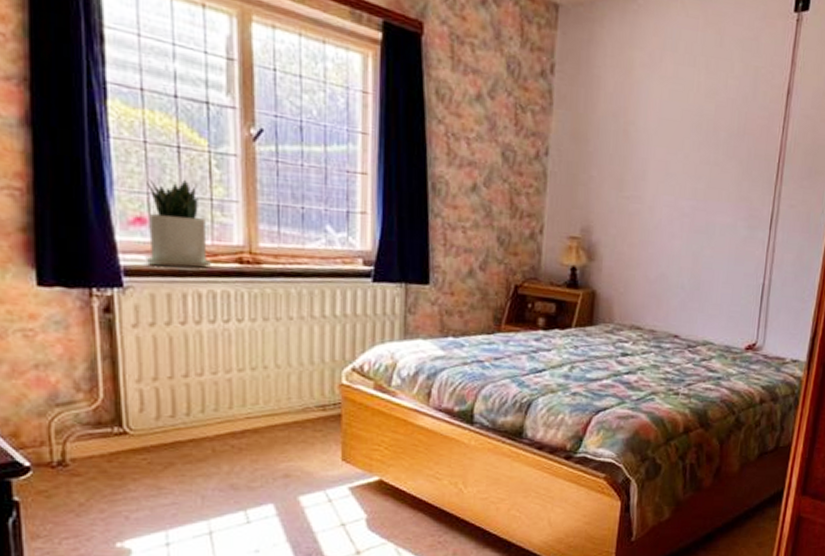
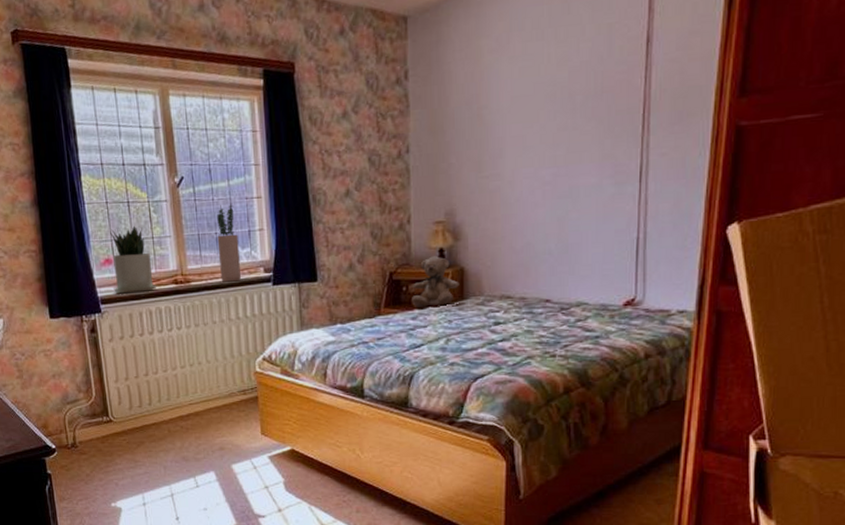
vase: none [303,174,332,272] -> present [217,203,241,282]
teddy bear: none [535,273,590,330] -> present [411,255,460,308]

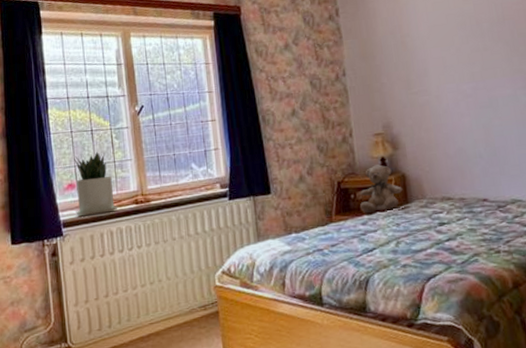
vase: present [217,203,241,282] -> none [175,126,199,200]

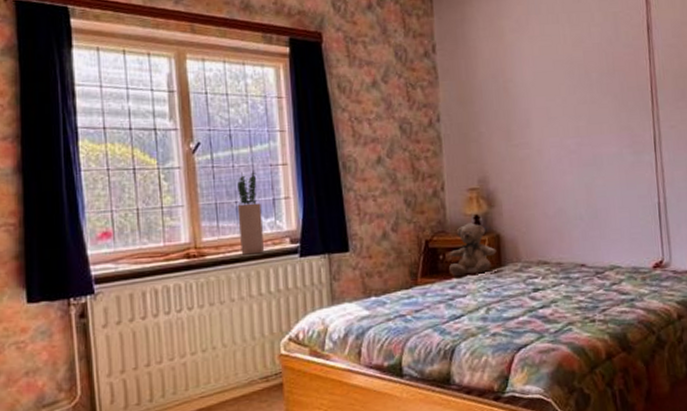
planter: present [74,151,118,216] -> none [110,194,165,271]
vase: none [175,126,199,200] -> present [237,170,264,255]

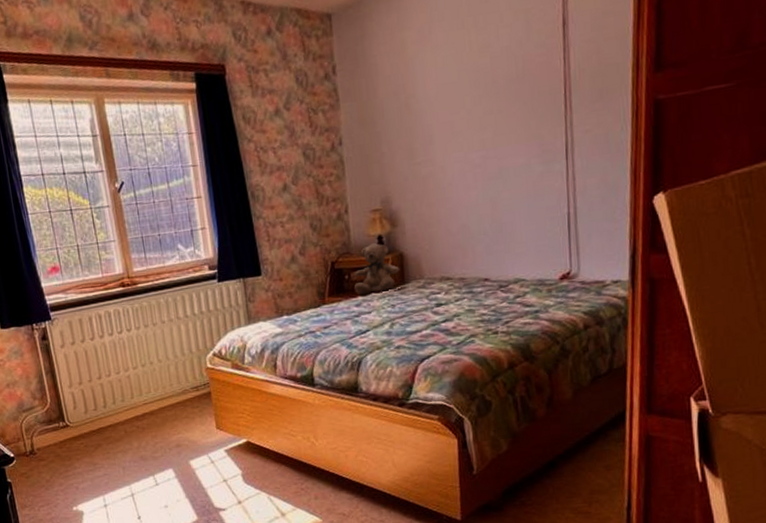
vase: present [237,170,264,255] -> none [159,204,187,282]

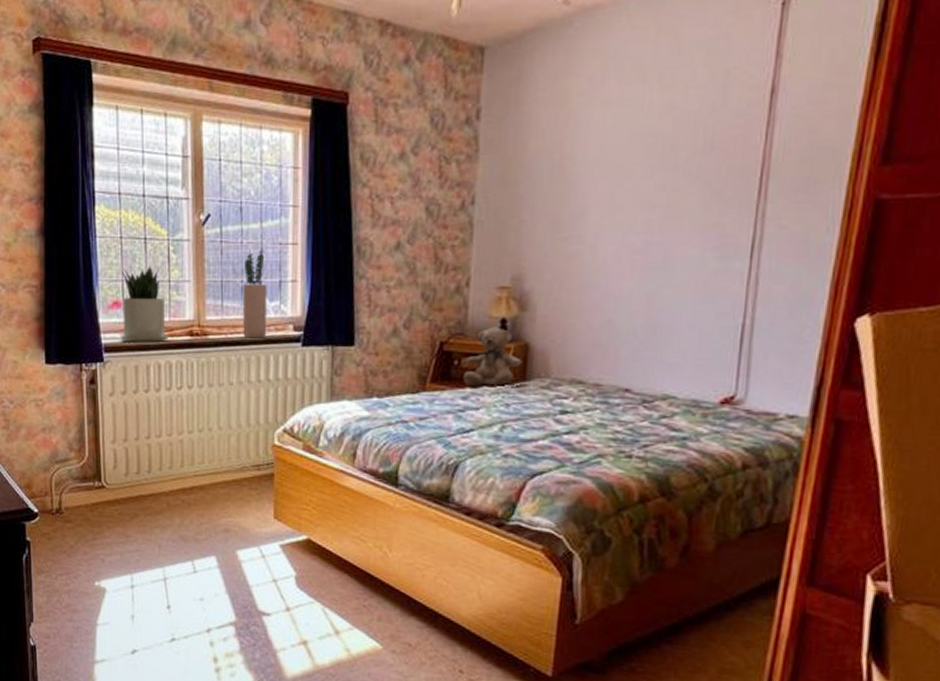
planter: none [55,232,105,300] -> present [120,265,169,343]
vase: none [159,204,187,282] -> present [242,248,267,339]

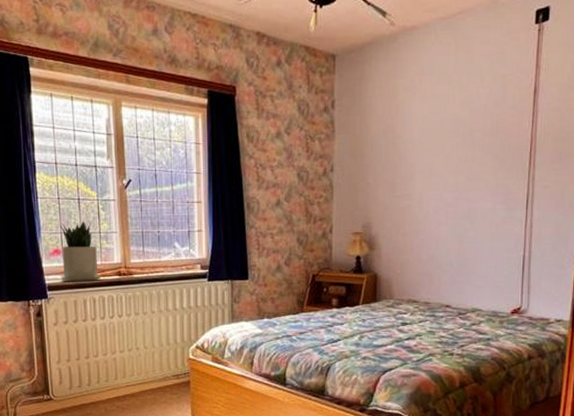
vase: present [242,248,267,339] -> none [159,206,179,276]
teddy bear: present [462,325,522,387] -> none [330,261,373,308]

